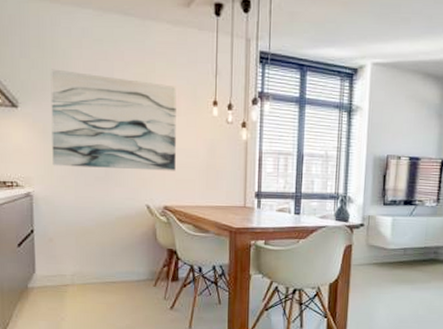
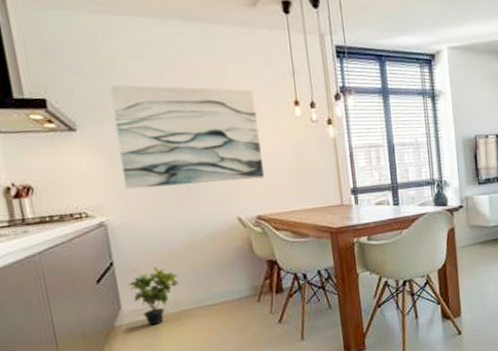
potted plant: none [44,239,87,292] -> present [128,266,179,326]

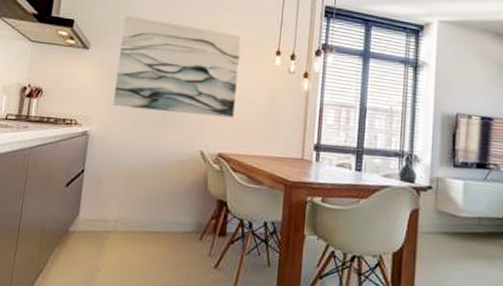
potted plant: present [128,266,179,326] -> none [91,182,135,239]

